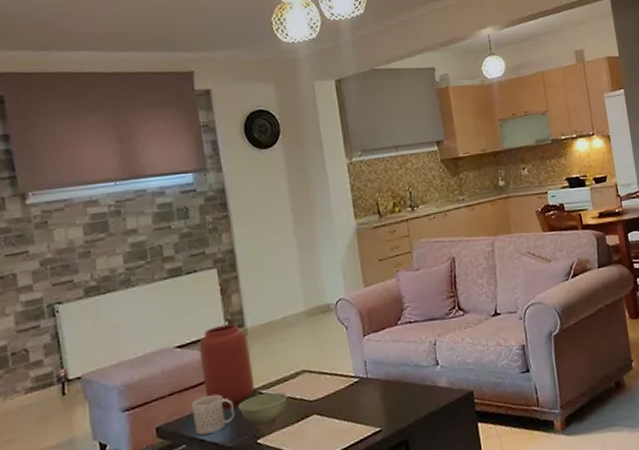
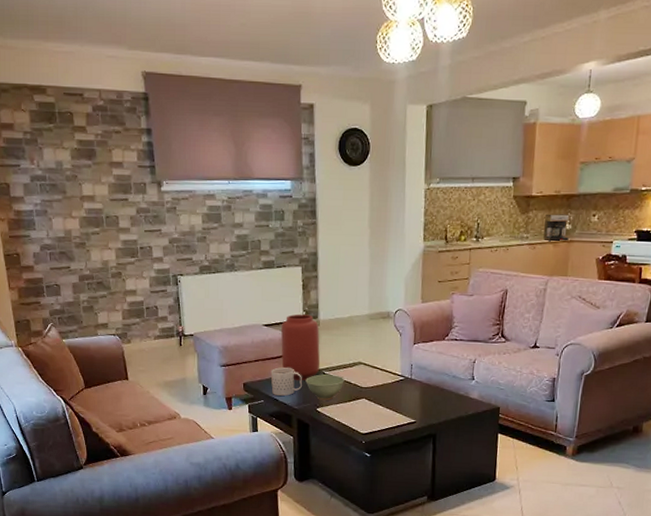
coffee maker: none [477,171,505,201] -> present [543,214,570,242]

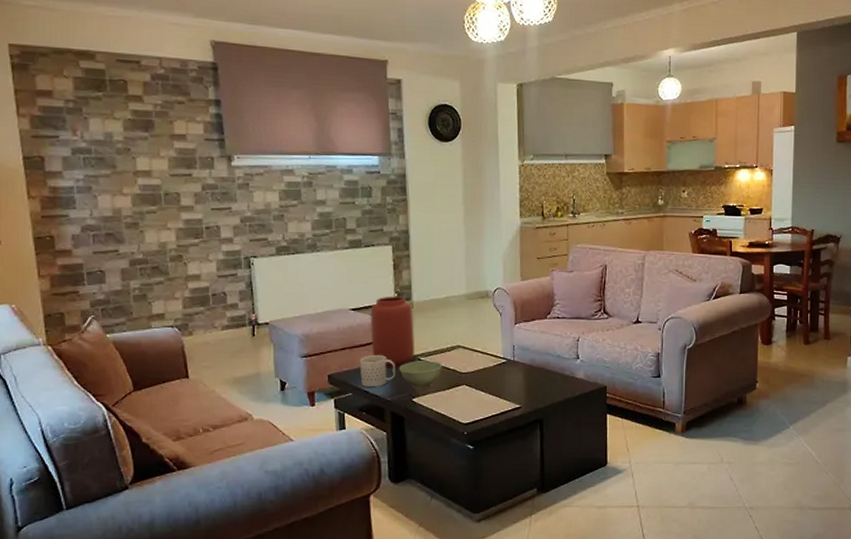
coffee maker: present [543,214,570,242] -> none [638,190,662,217]

